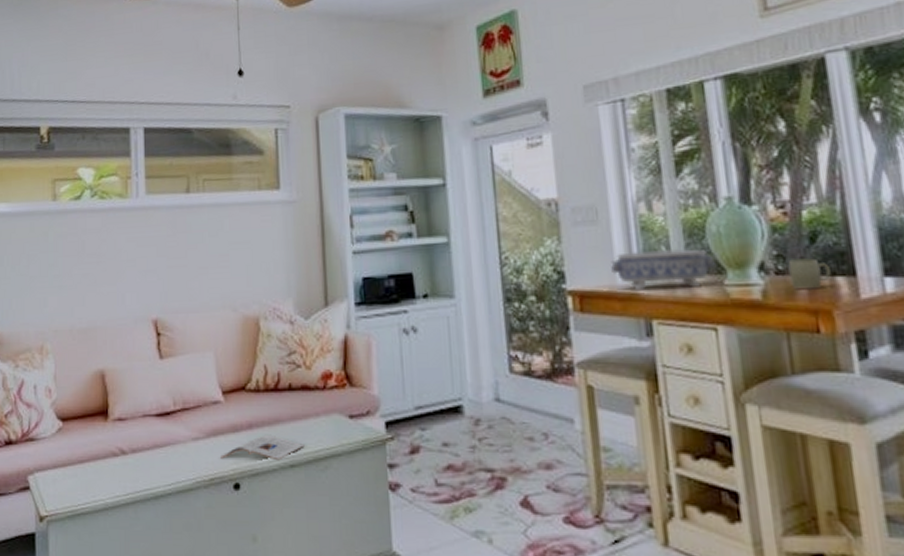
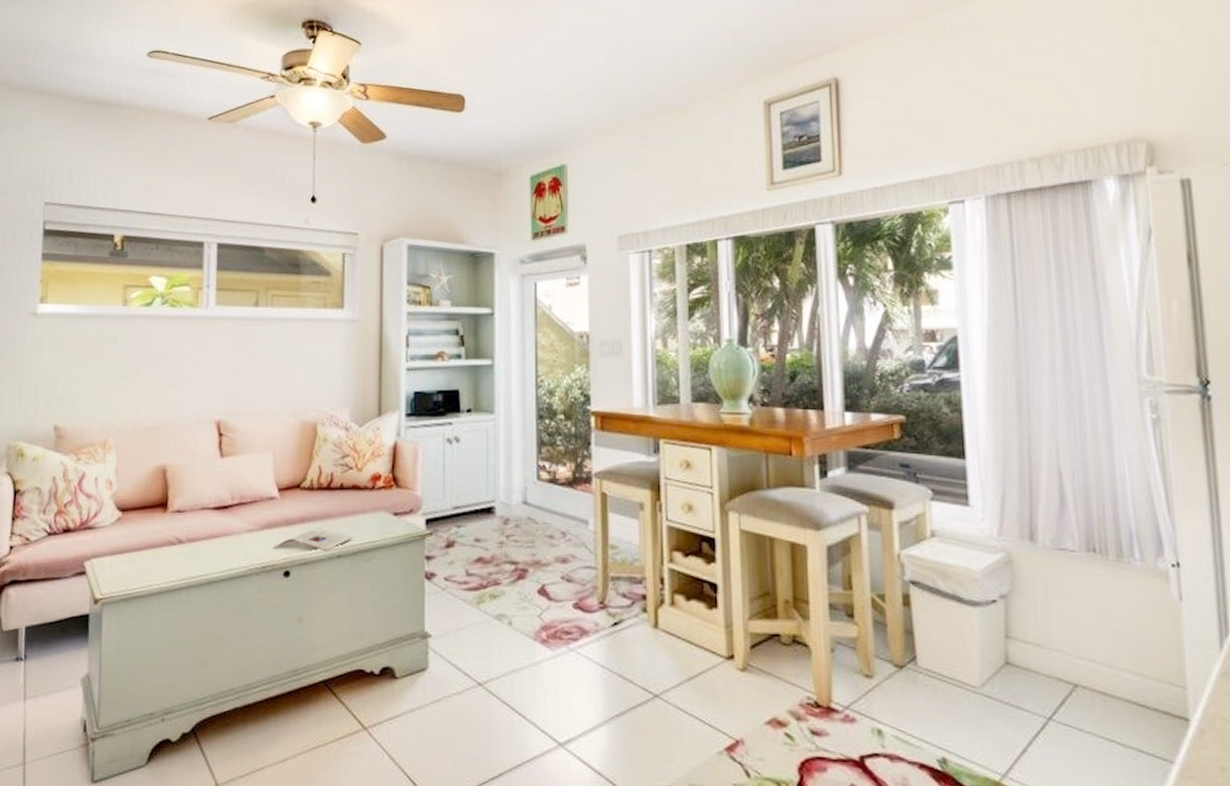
decorative bowl: present [611,248,715,291] -> none [629,380,714,415]
mug: present [788,258,831,290] -> none [772,394,804,419]

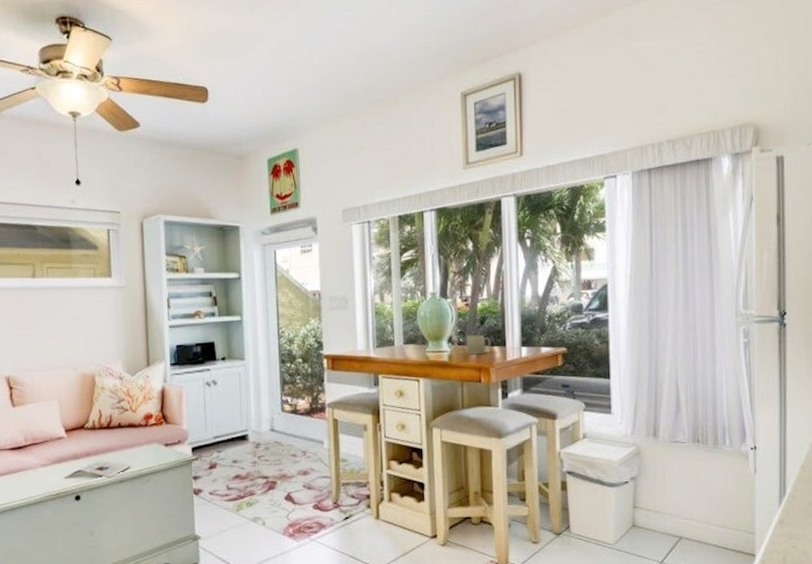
mug: none [772,394,804,419] -> present [466,334,491,355]

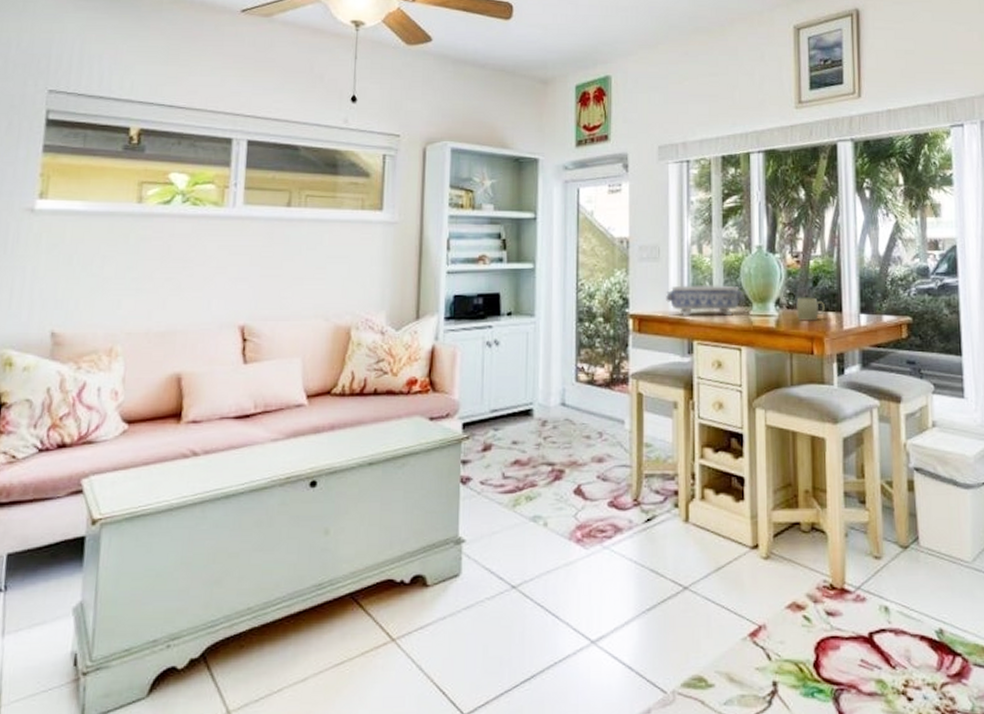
magazine: present [64,460,131,479] -> none [299,435,385,459]
decorative bowl: none [354,327,421,356] -> present [666,284,744,317]

